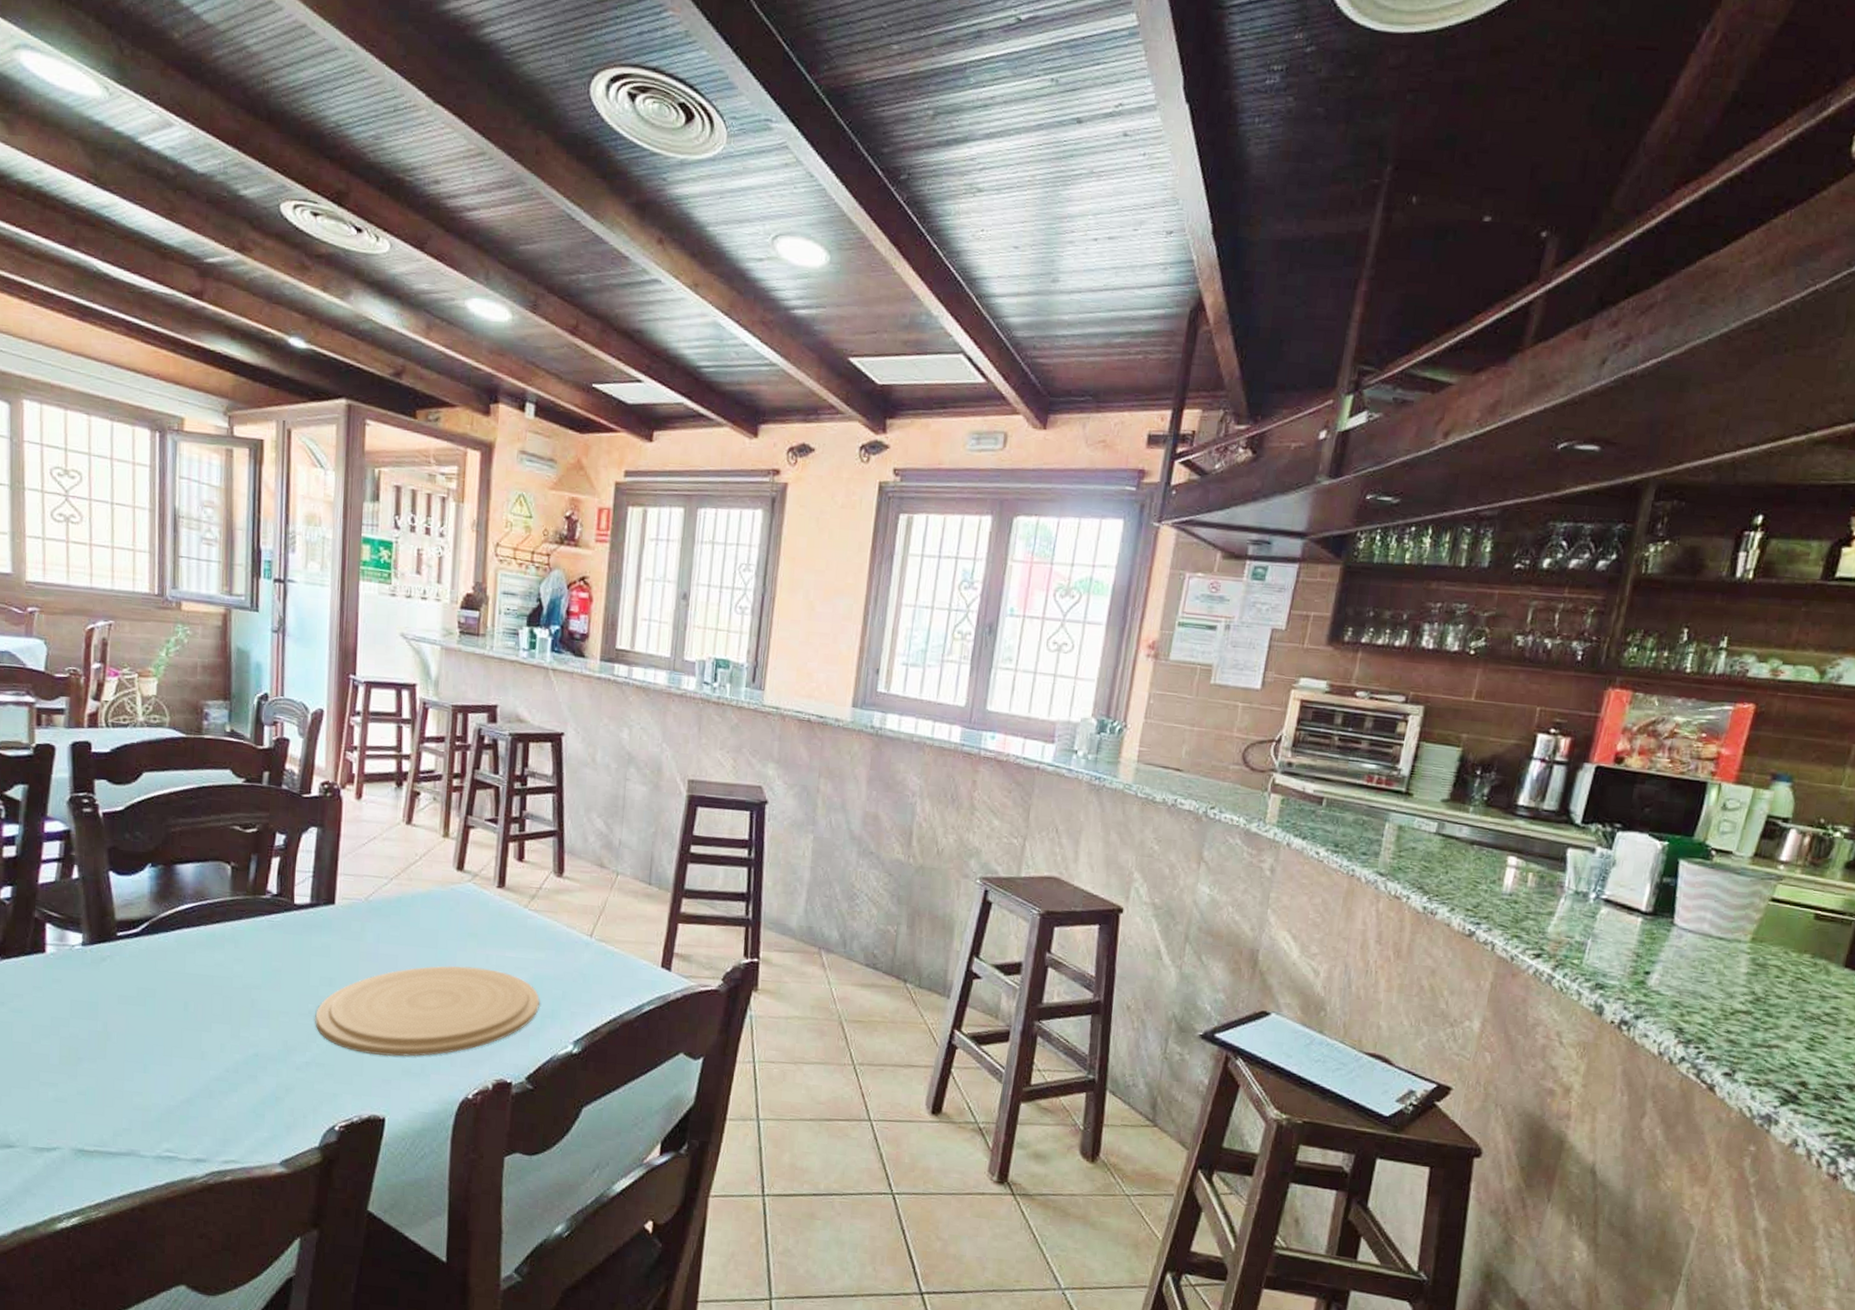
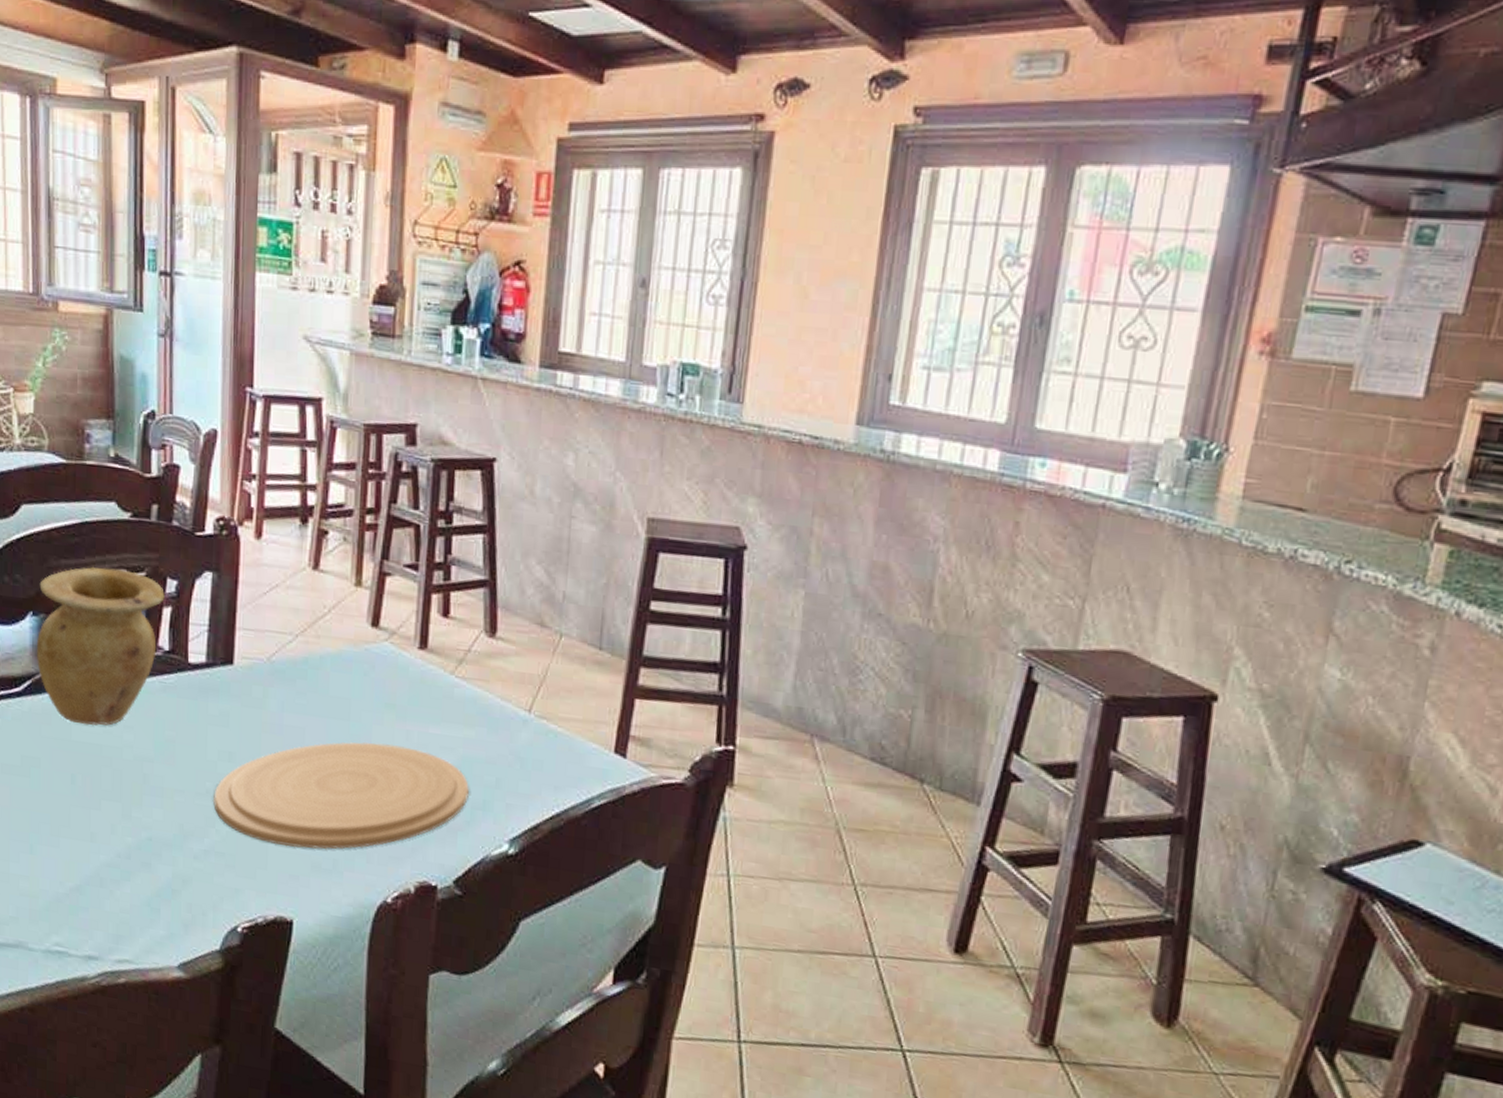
vase: none [153,825,274,960] -> present [36,567,165,726]

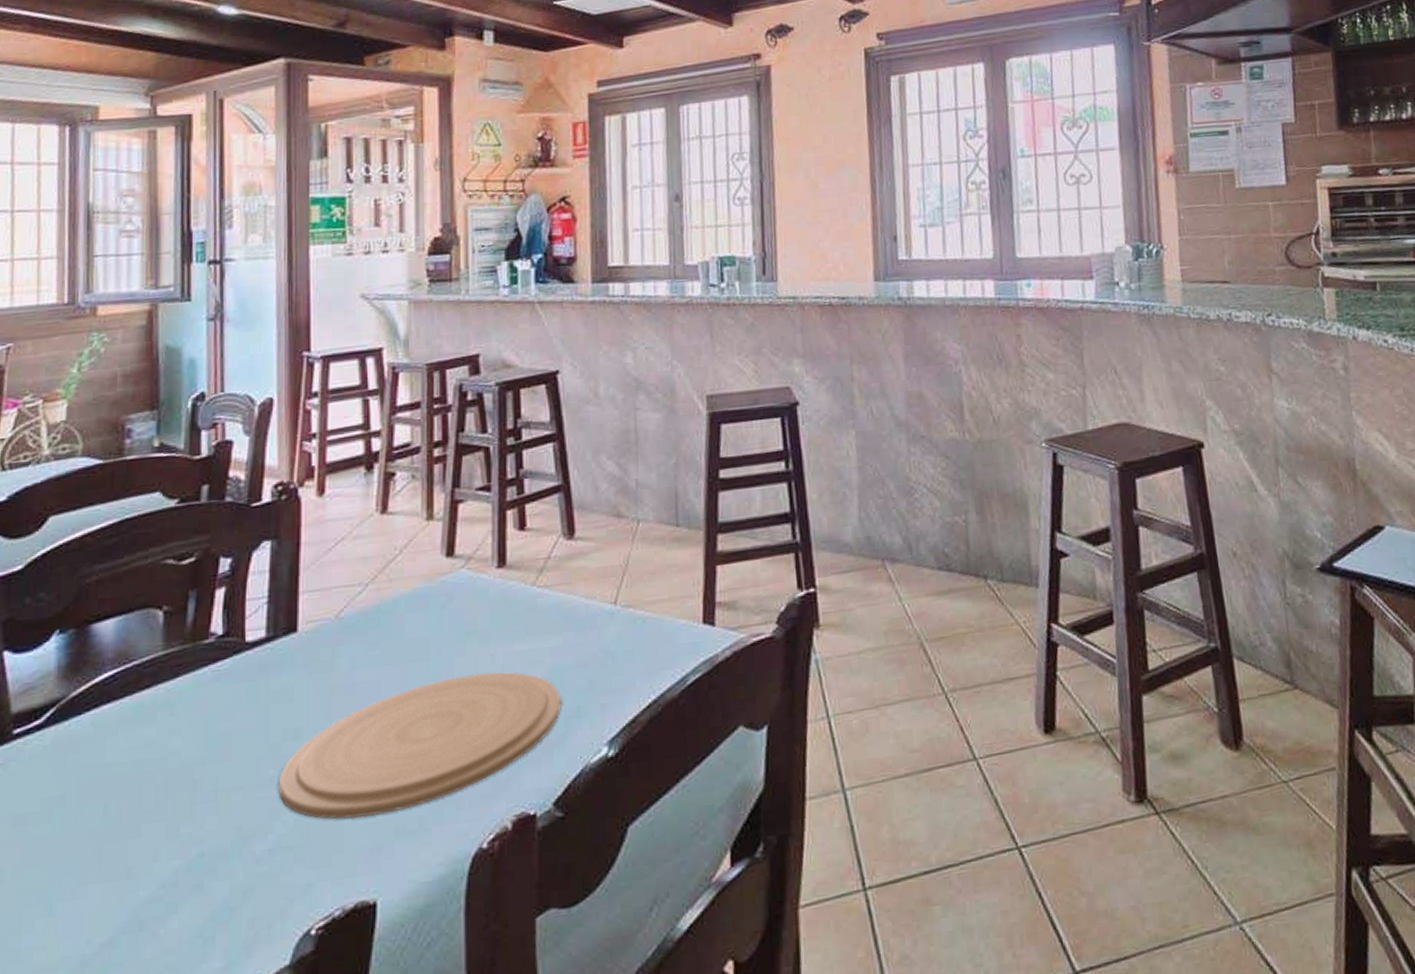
vase: present [36,567,165,726] -> none [62,560,217,743]

